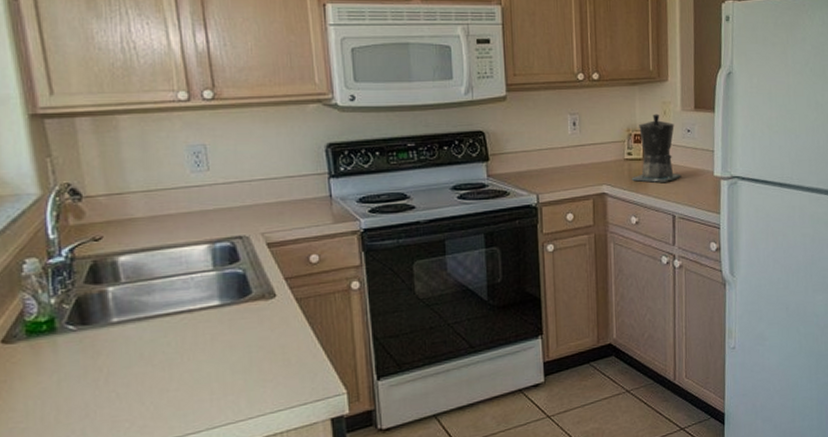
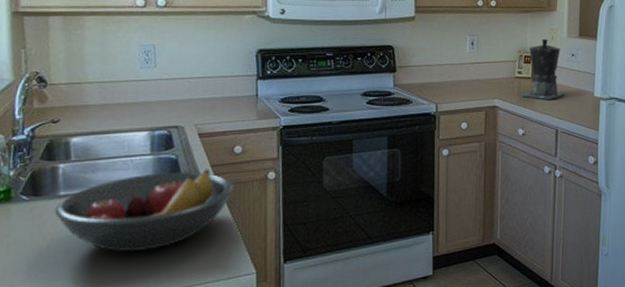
fruit bowl: none [108,282,313,380] -> present [54,169,234,252]

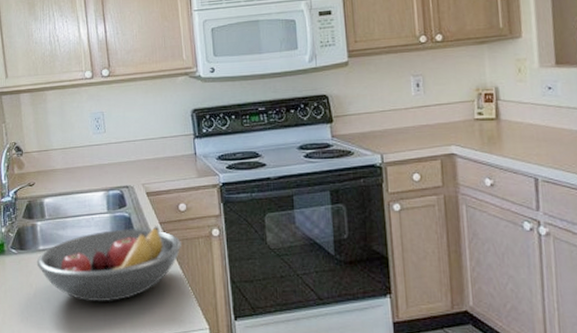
coffee maker: present [520,38,565,100] -> none [483,71,544,144]

